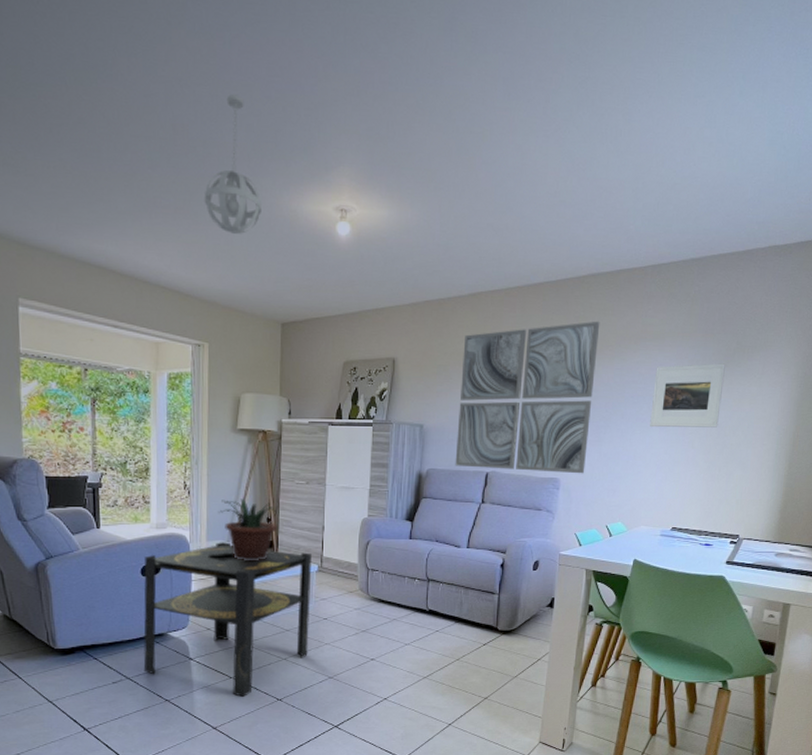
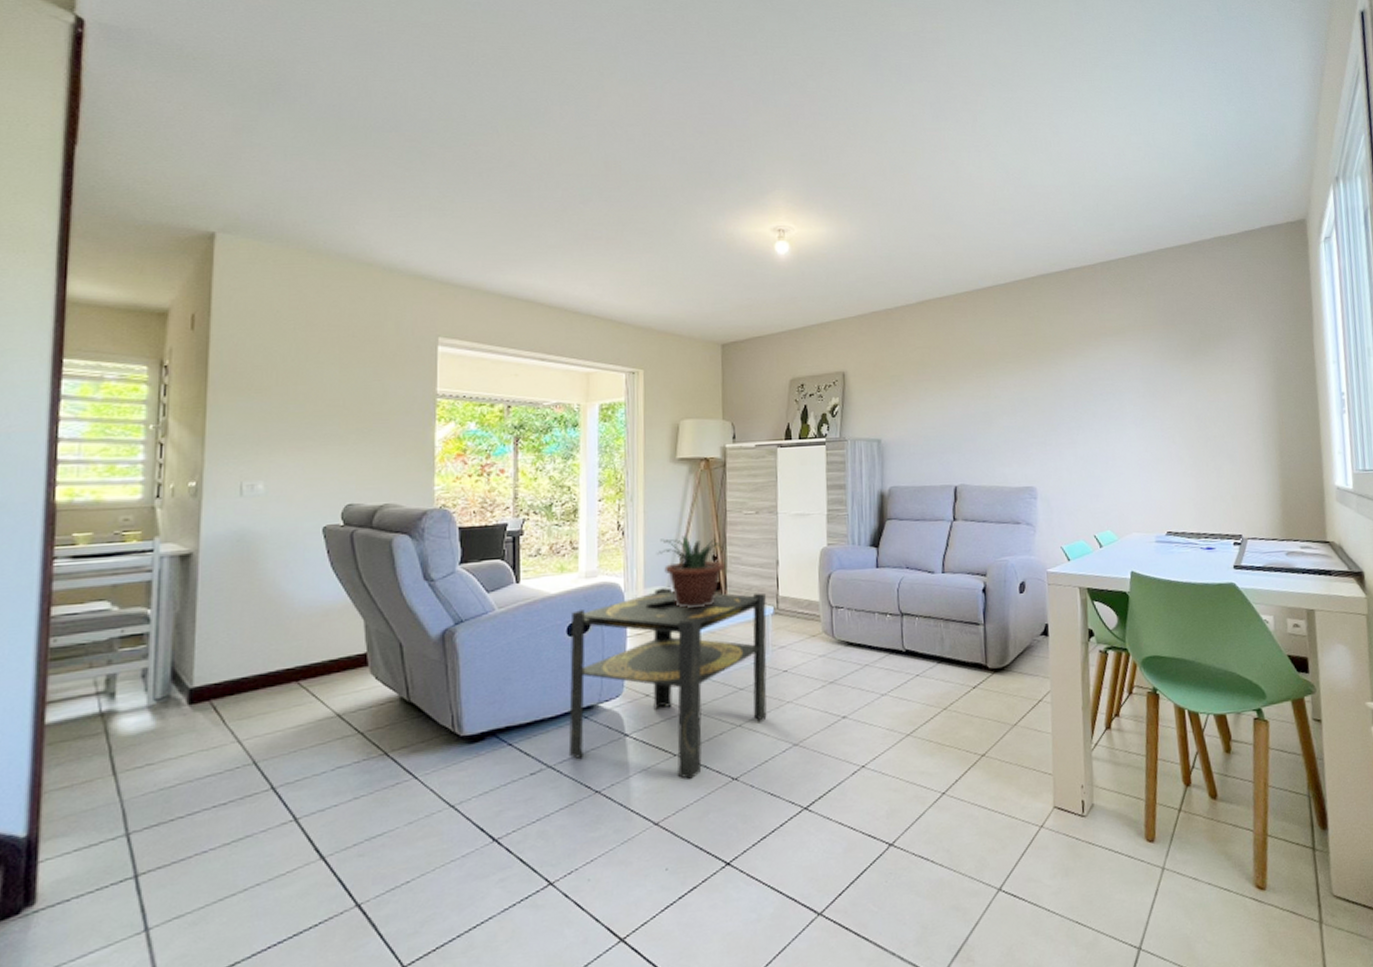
pendant light: present [204,94,263,234] -> none [637,132,698,259]
wall art: present [455,321,600,474] -> none [916,320,1062,482]
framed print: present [650,363,725,428] -> none [1121,353,1197,424]

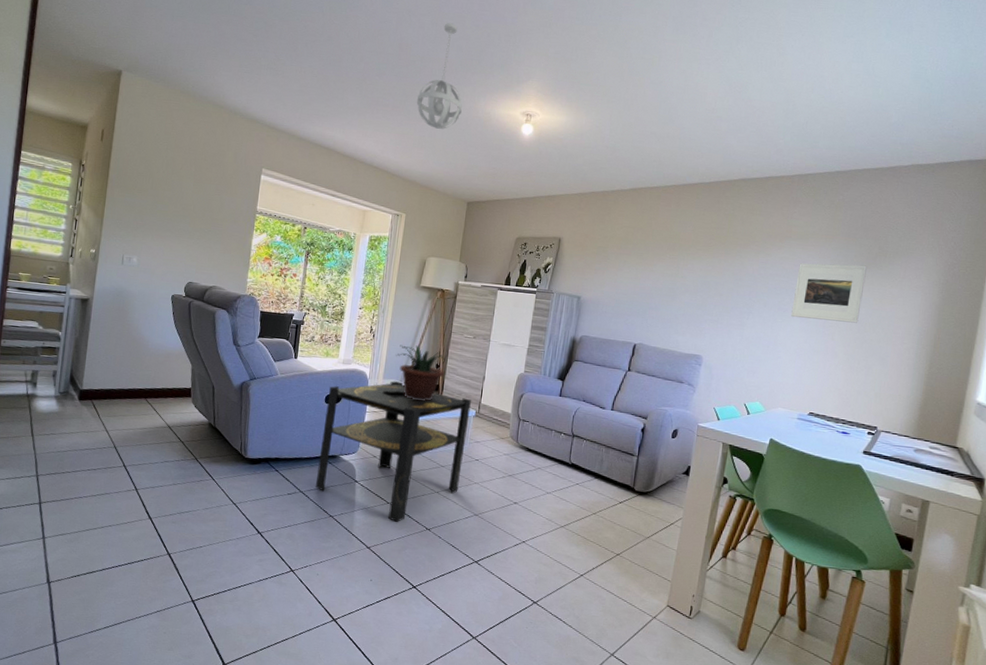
pendant light: none [637,132,698,259] -> present [416,23,463,129]
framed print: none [1121,353,1197,424] -> present [791,263,867,323]

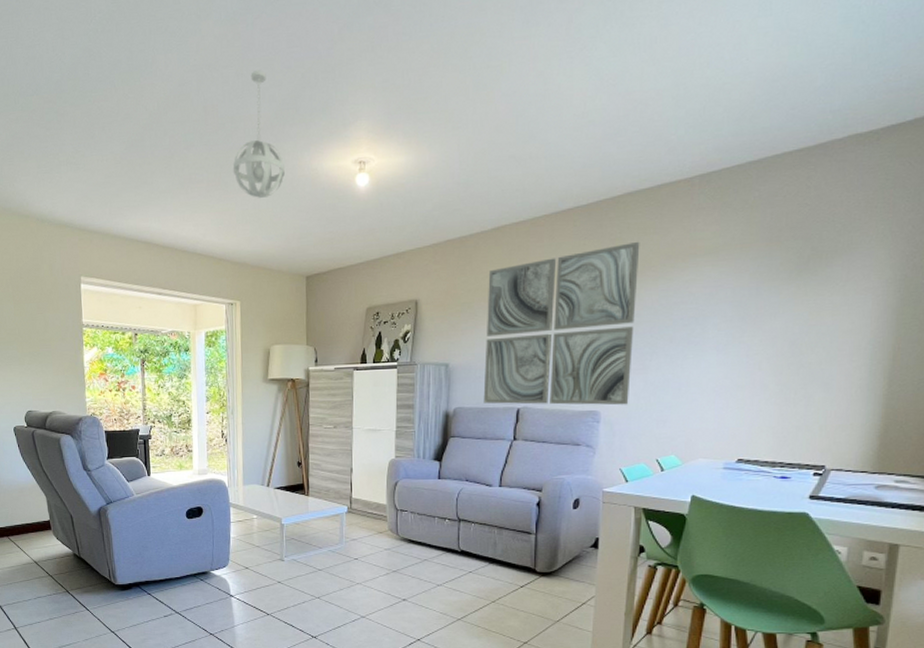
side table: present [315,381,471,522] -> none [188,486,342,633]
potted plant: present [396,345,446,401] -> none [253,444,307,503]
wall art: none [606,219,748,354] -> present [483,241,640,405]
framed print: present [791,263,867,323] -> none [705,273,797,349]

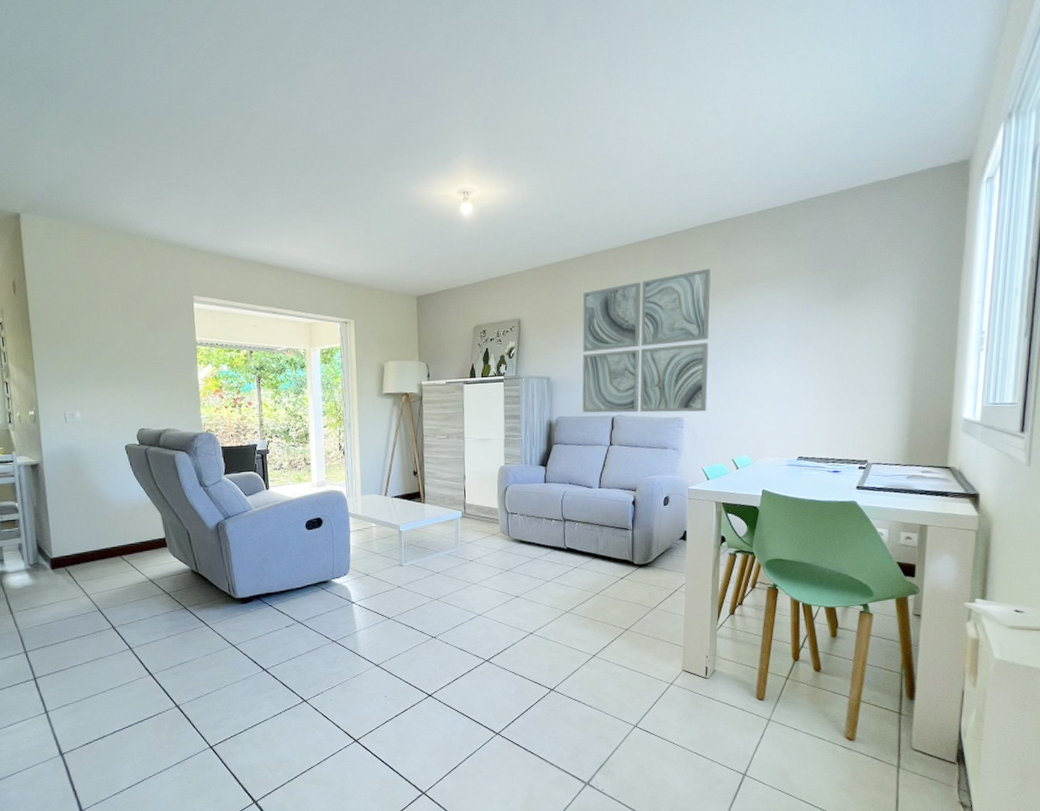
pendant light: present [232,70,286,198] -> none [343,104,394,223]

